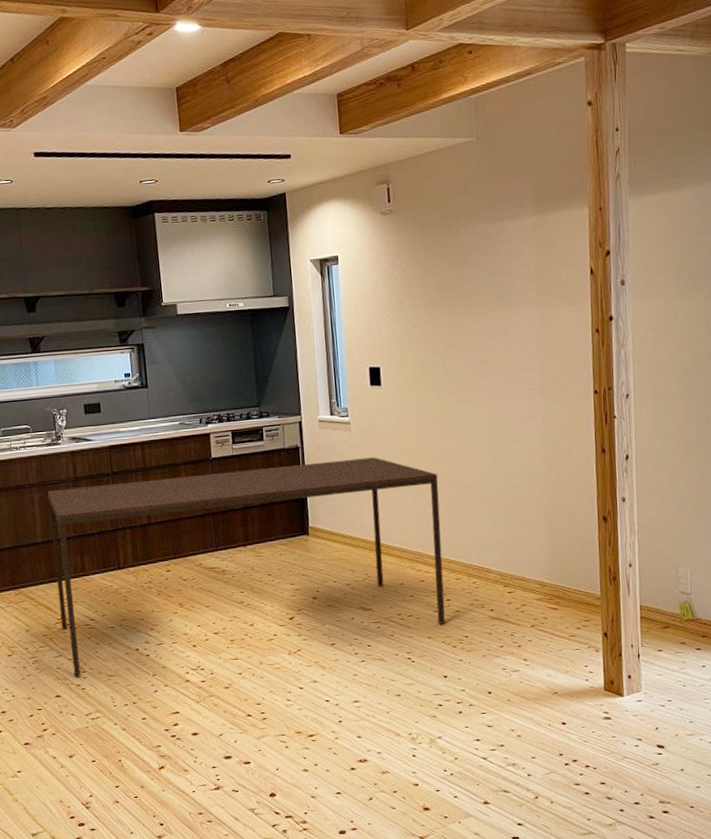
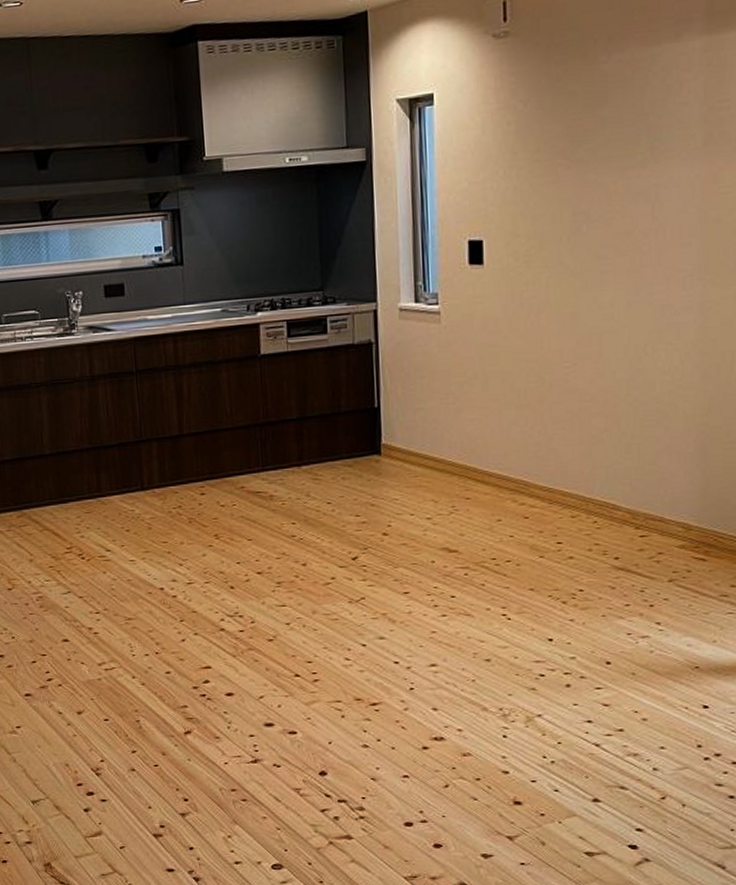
dining table: present [47,457,445,677] -> none [57,357,555,618]

